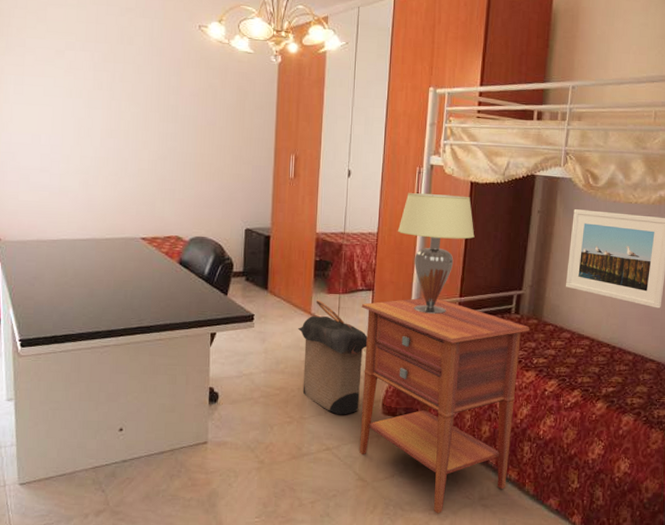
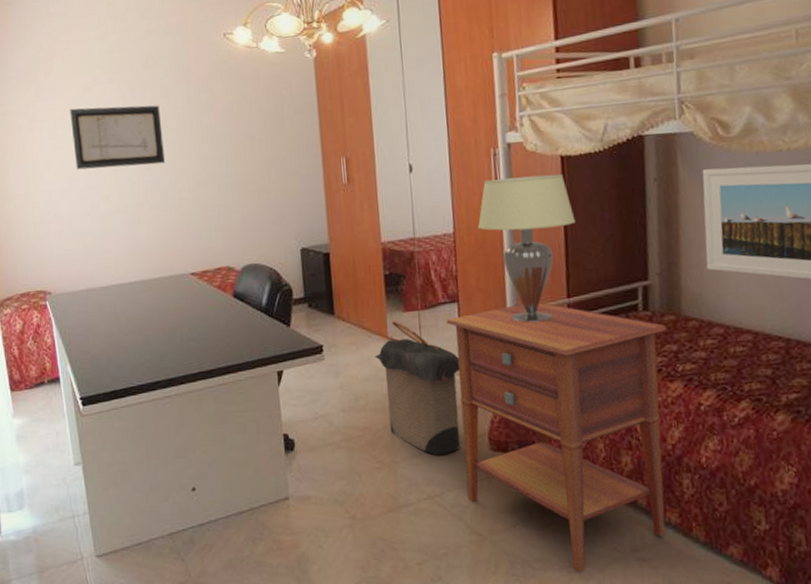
wall art: none [39,68,130,135] -> present [70,105,165,170]

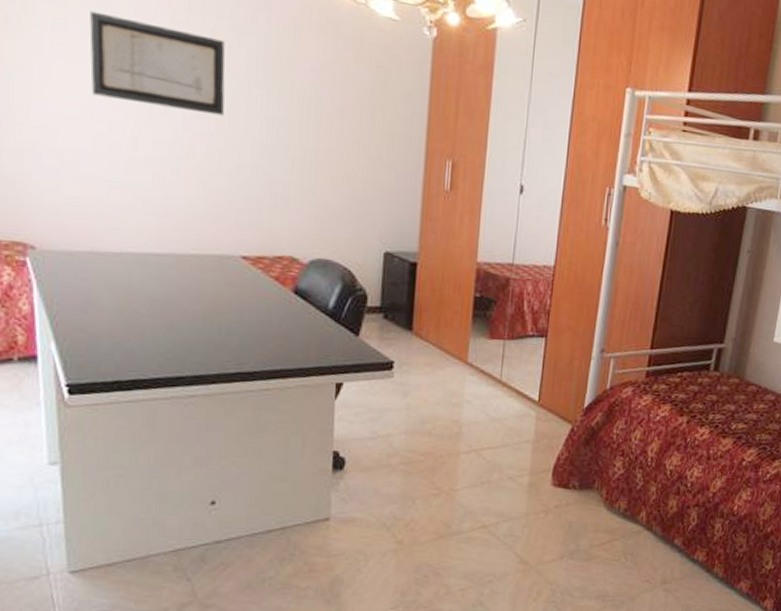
laundry hamper: present [374,319,461,456] -> none [449,345,538,487]
nightstand: present [446,302,666,572] -> none [522,348,730,600]
lampshade: present [477,174,576,323] -> none [579,219,672,368]

